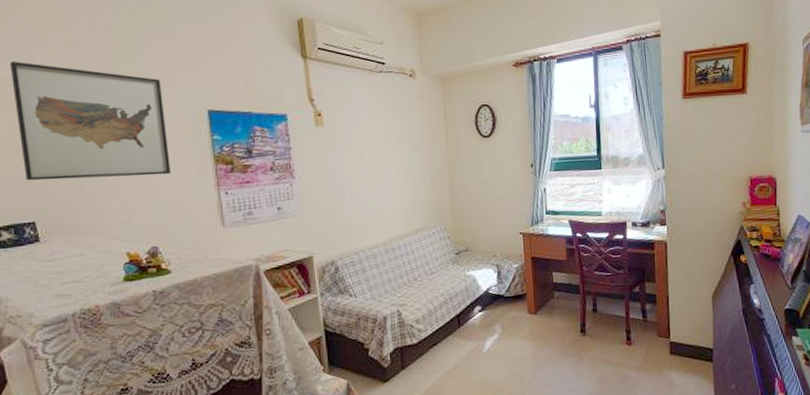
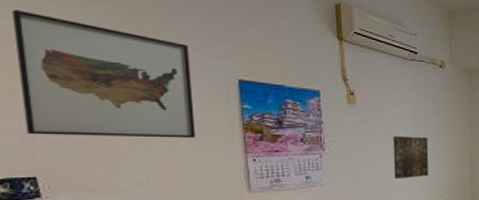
wall art: none [364,156,404,206] -> present [393,136,429,179]

